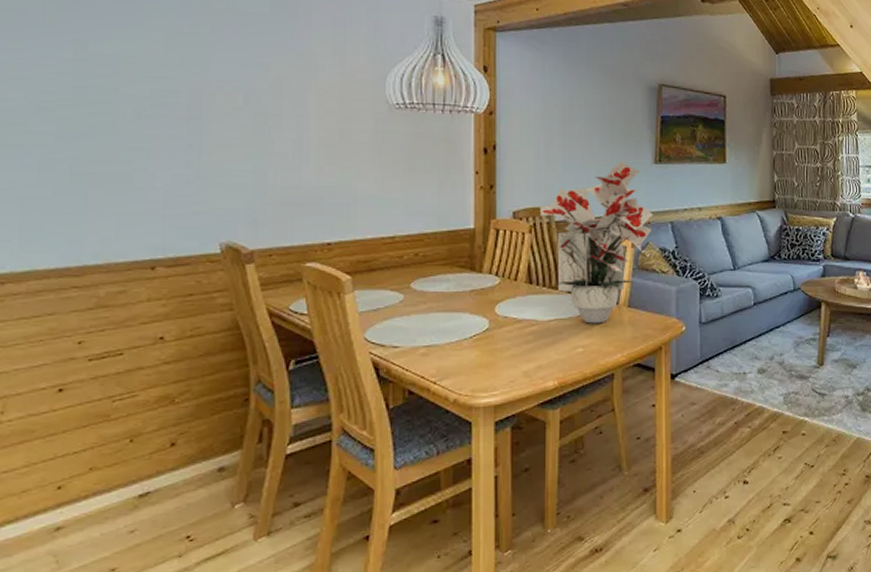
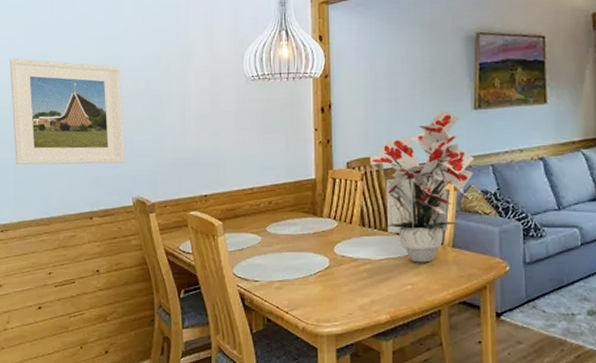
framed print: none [14,41,210,198] -> present [9,58,125,165]

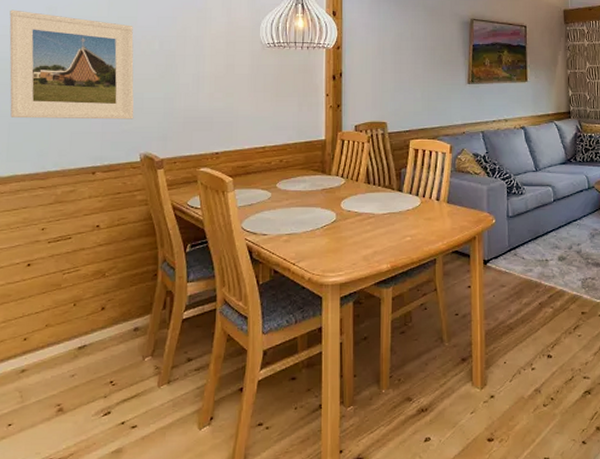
bouquet: present [370,109,475,263] -> none [376,82,468,217]

